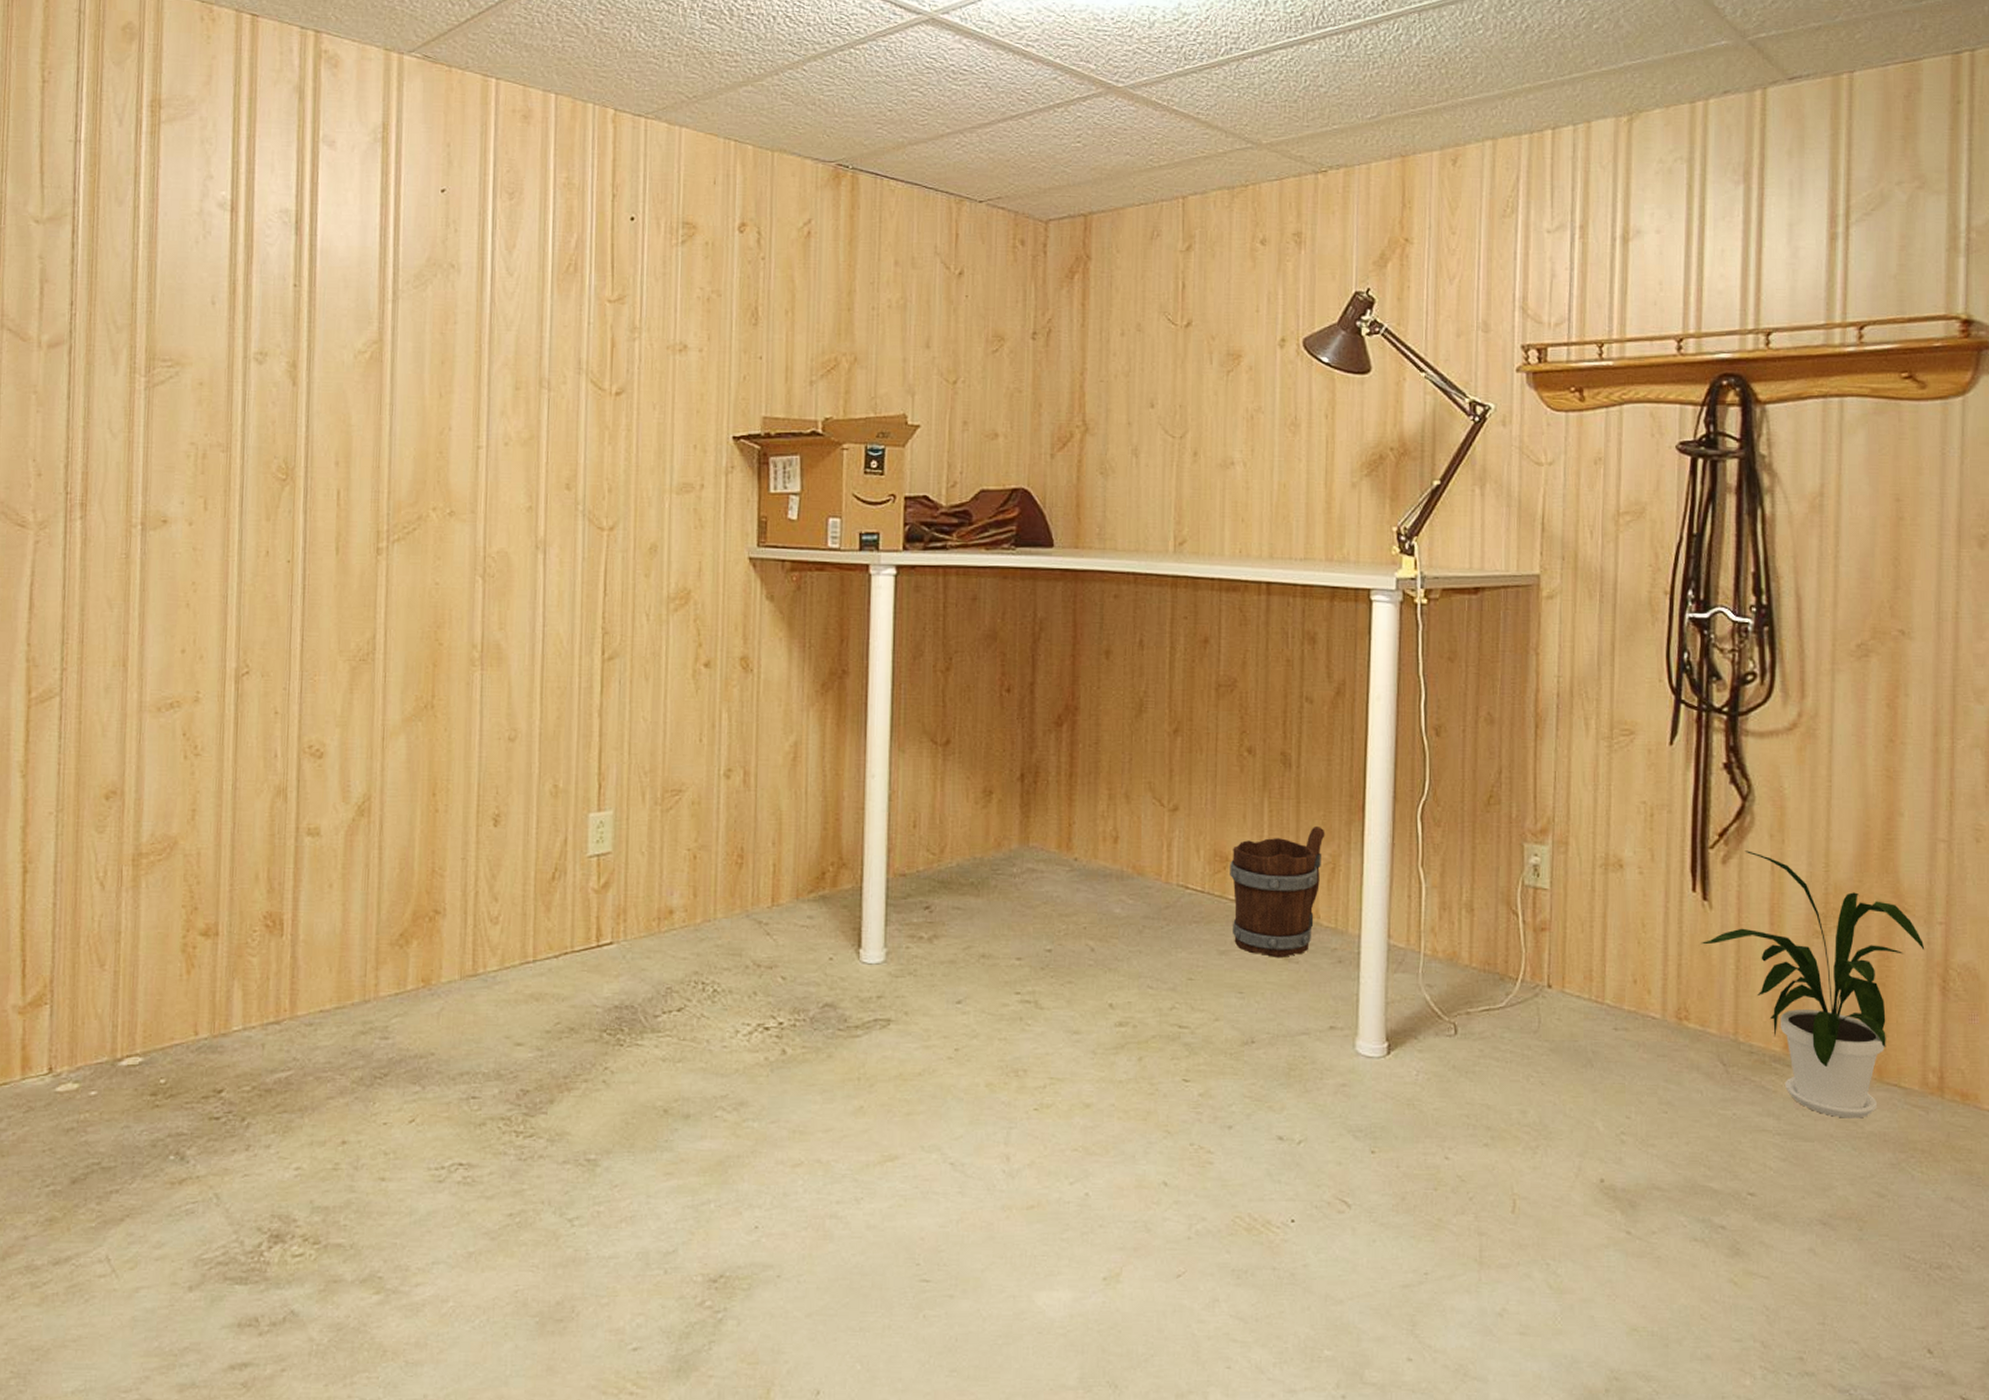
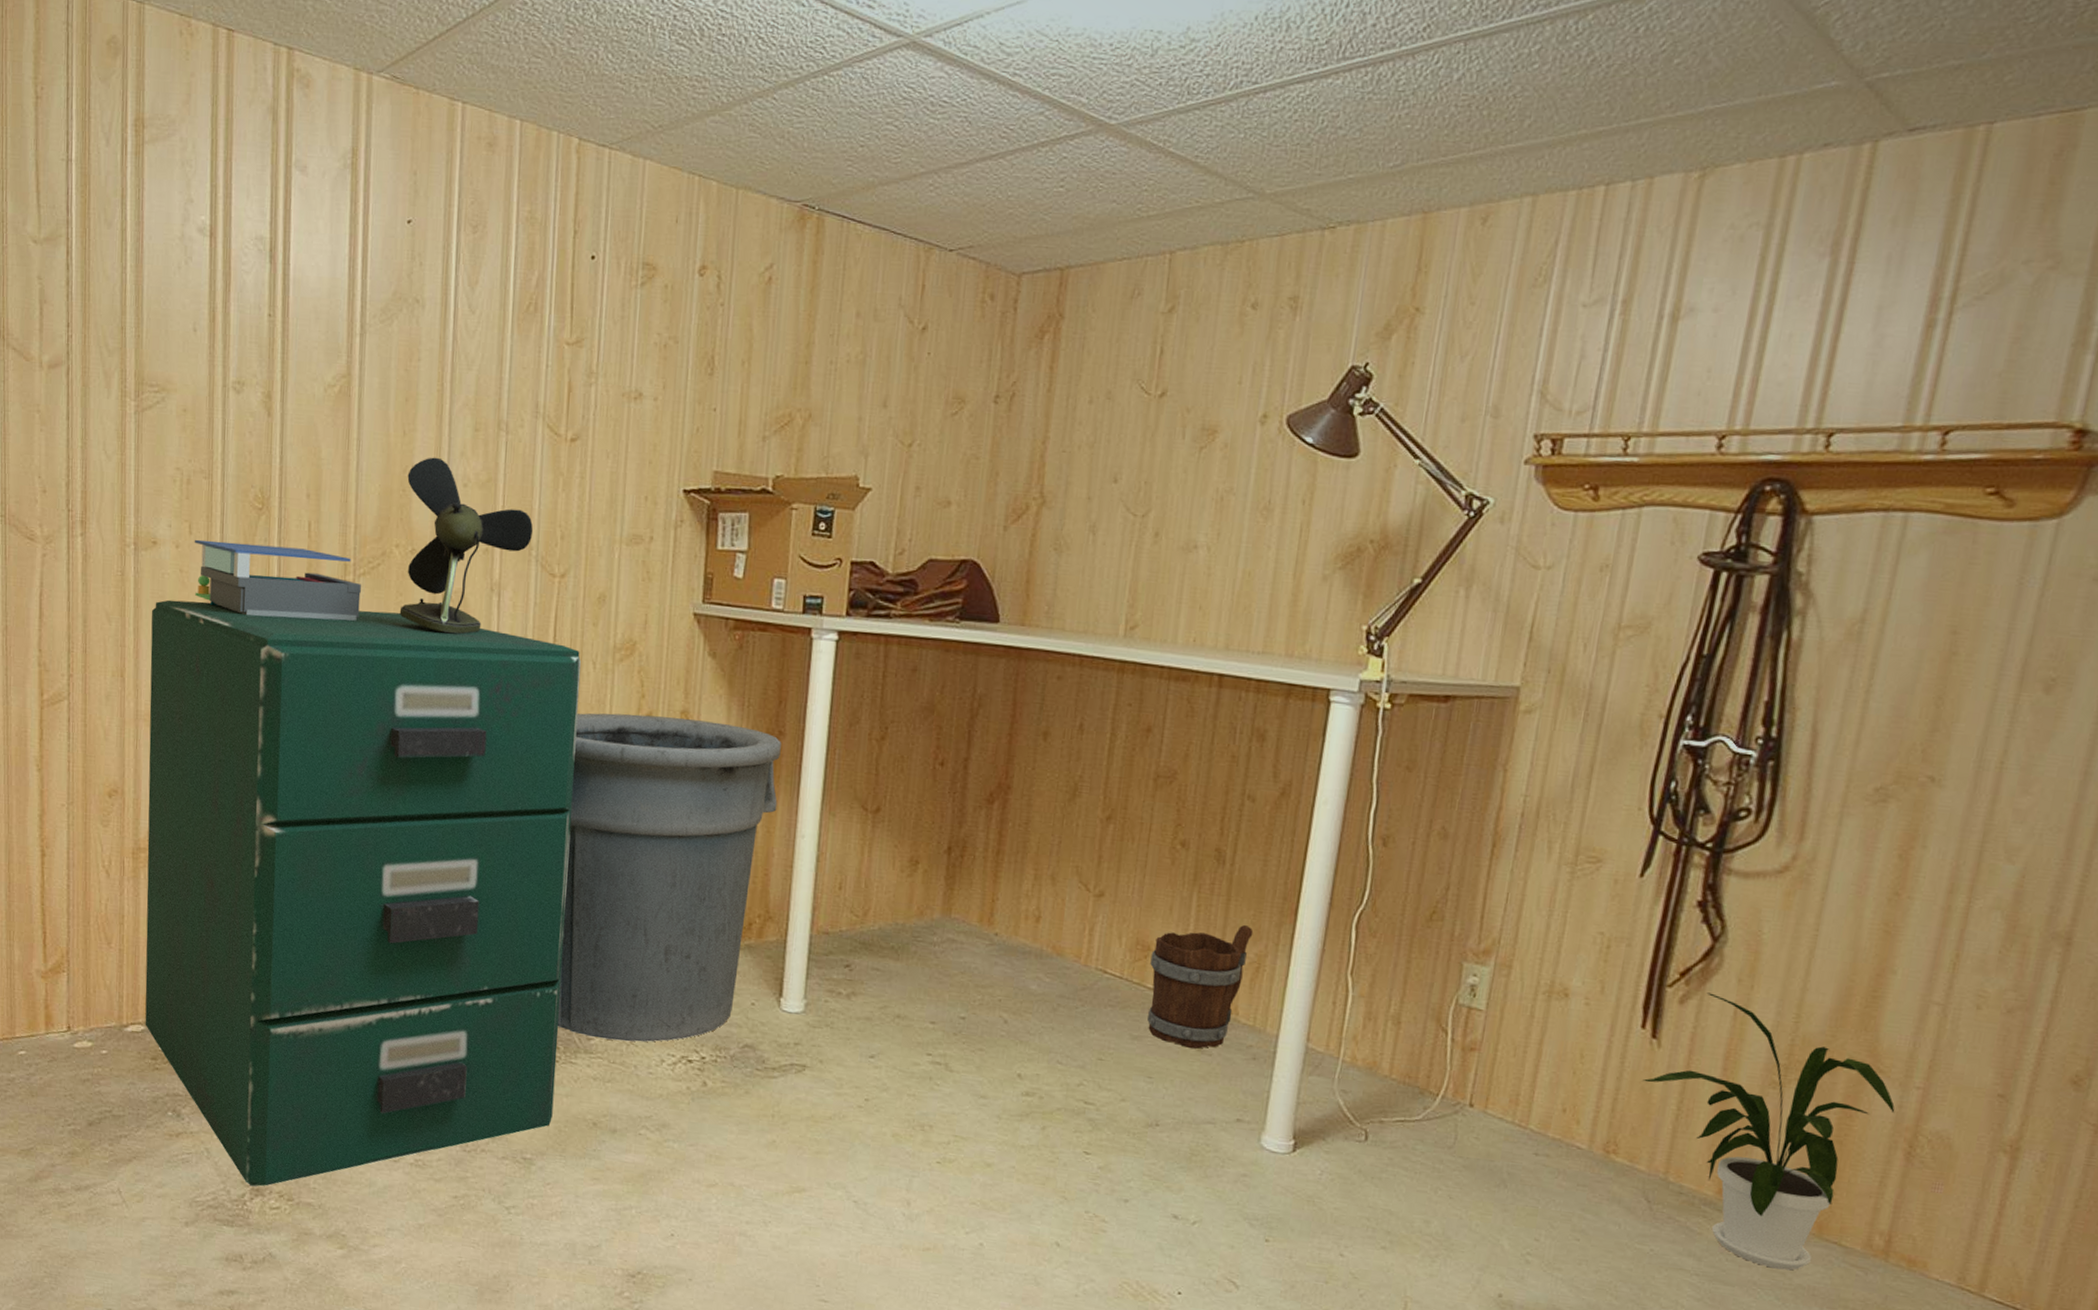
filing cabinet: none [143,577,634,1233] -> present [145,599,581,1187]
binder: none [209,515,395,592] -> present [194,539,361,621]
desk fan: none [437,418,578,596] -> present [399,457,533,635]
trash can: none [620,664,845,1015] -> present [557,713,781,1042]

